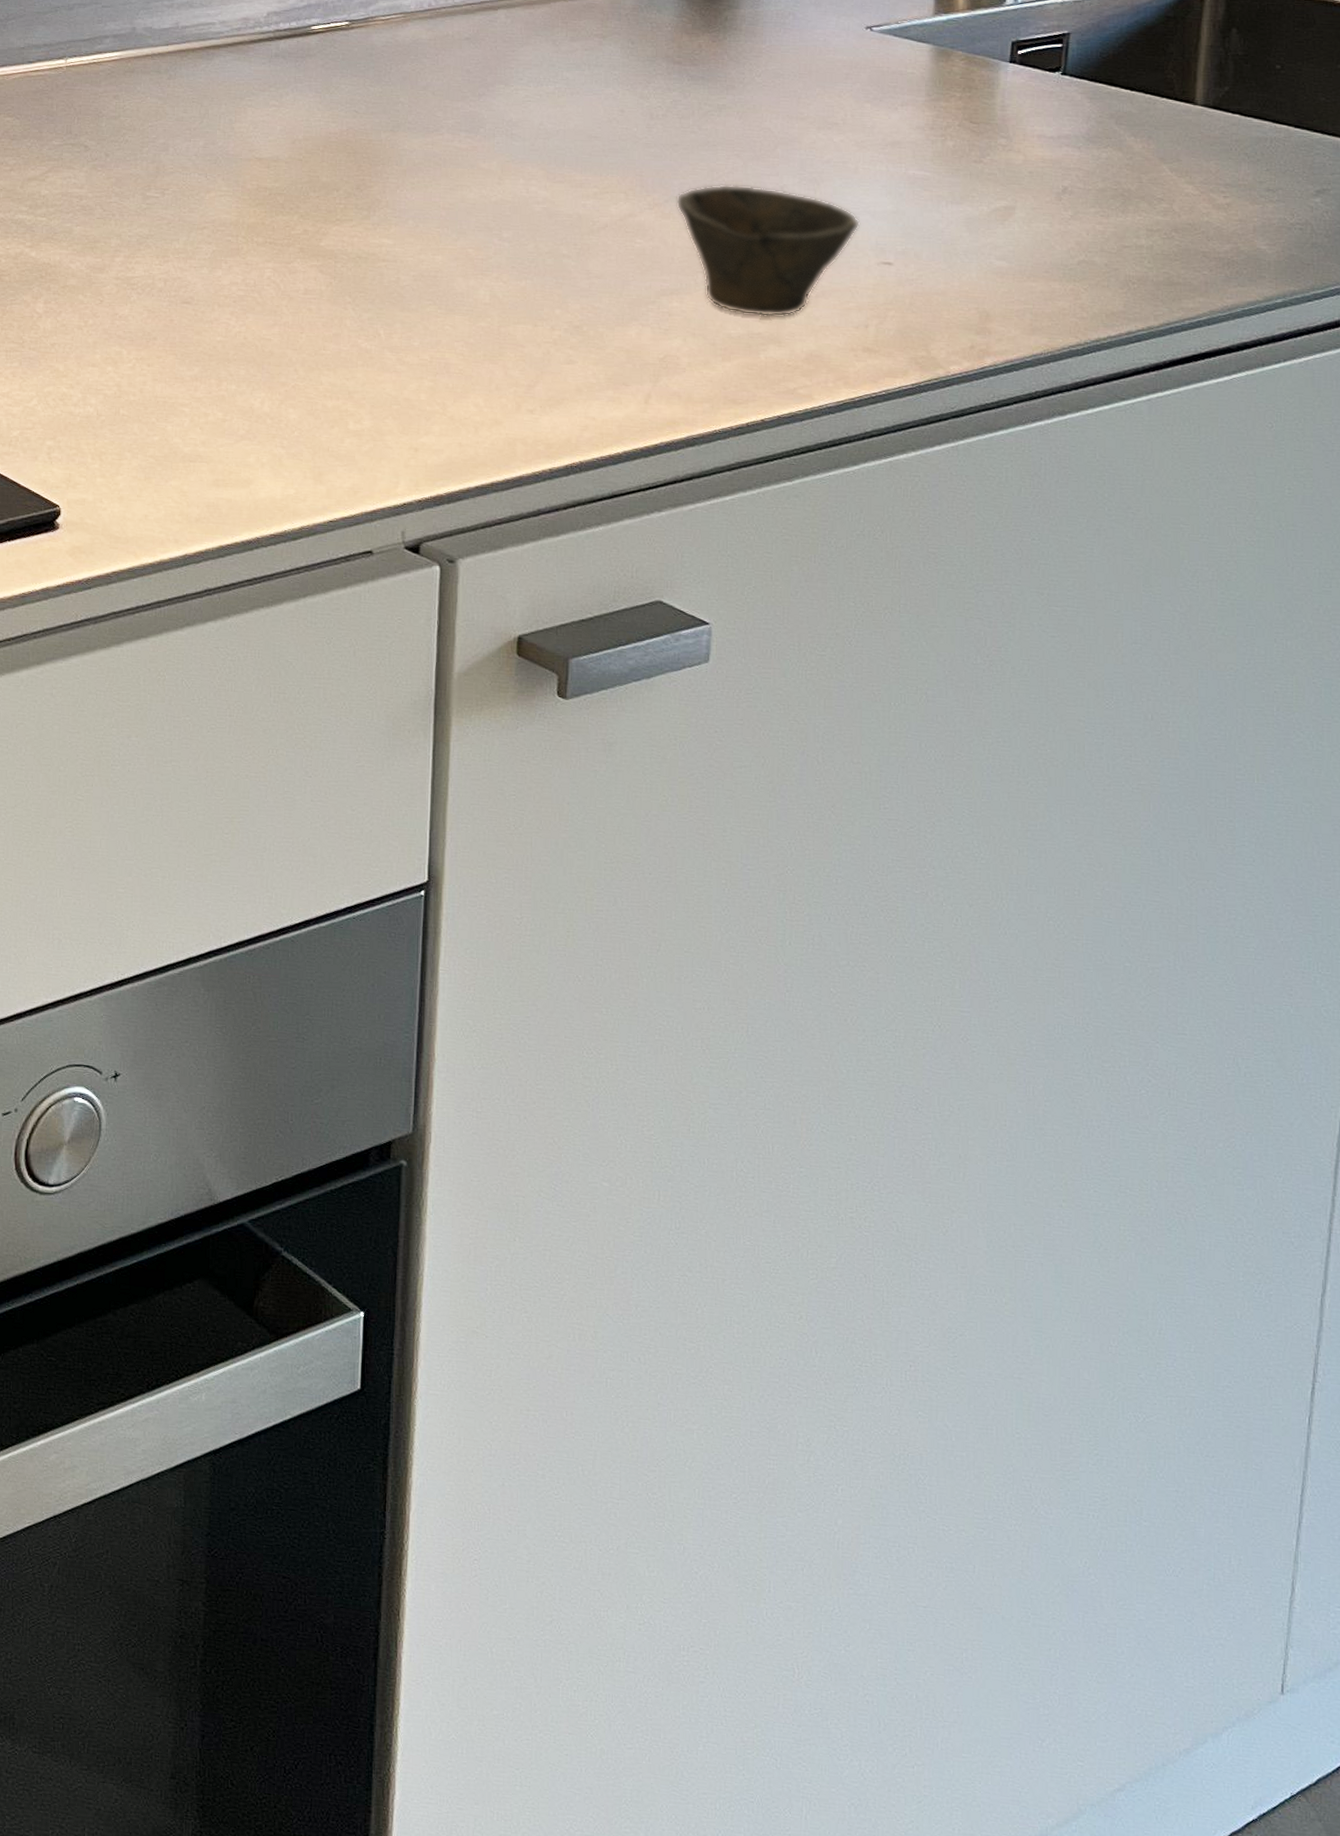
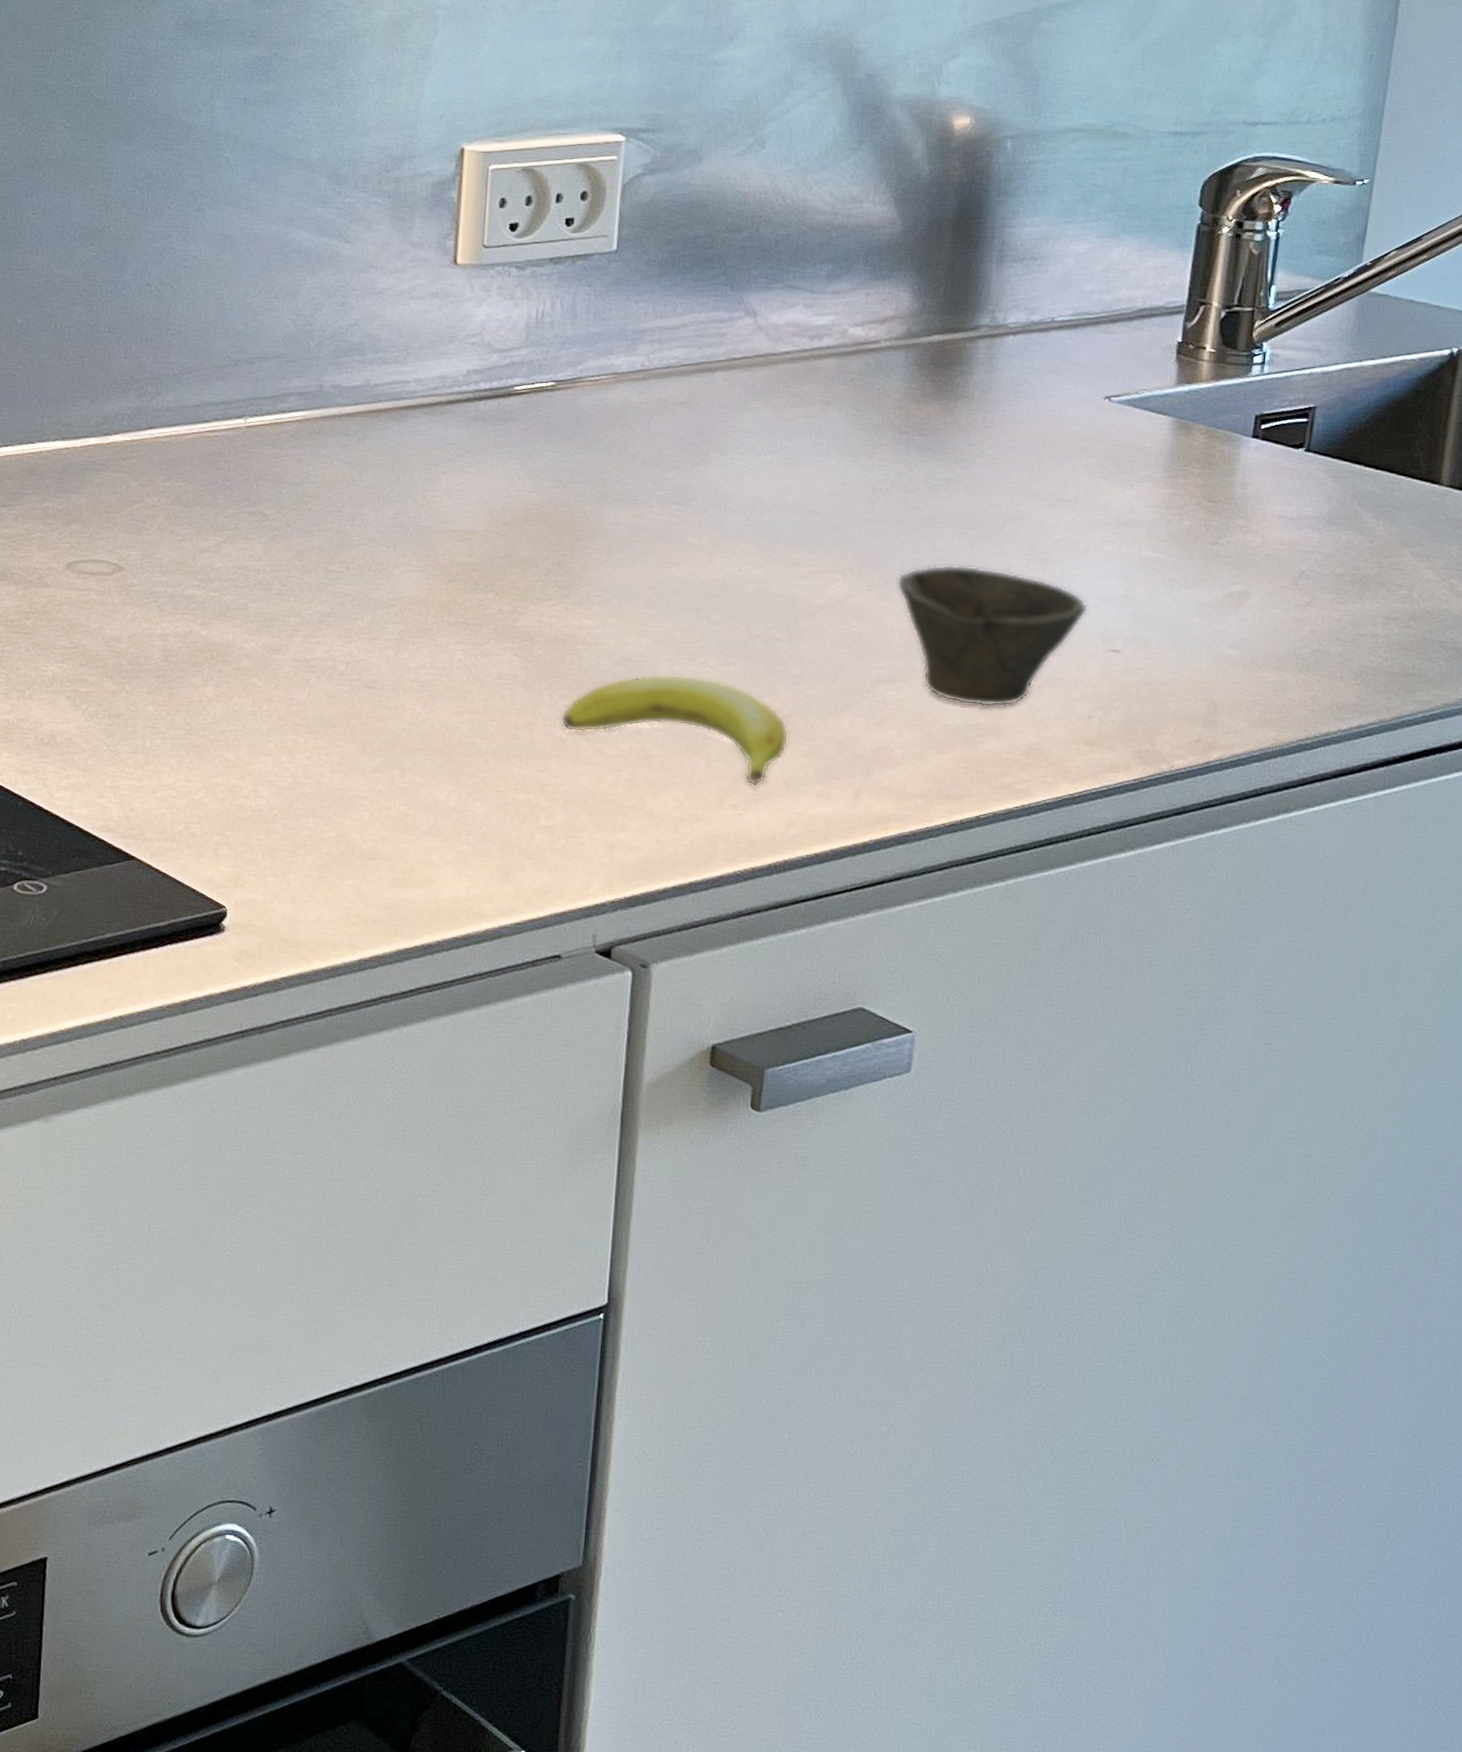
banana: none [364,288,580,393] -> present [560,673,789,787]

